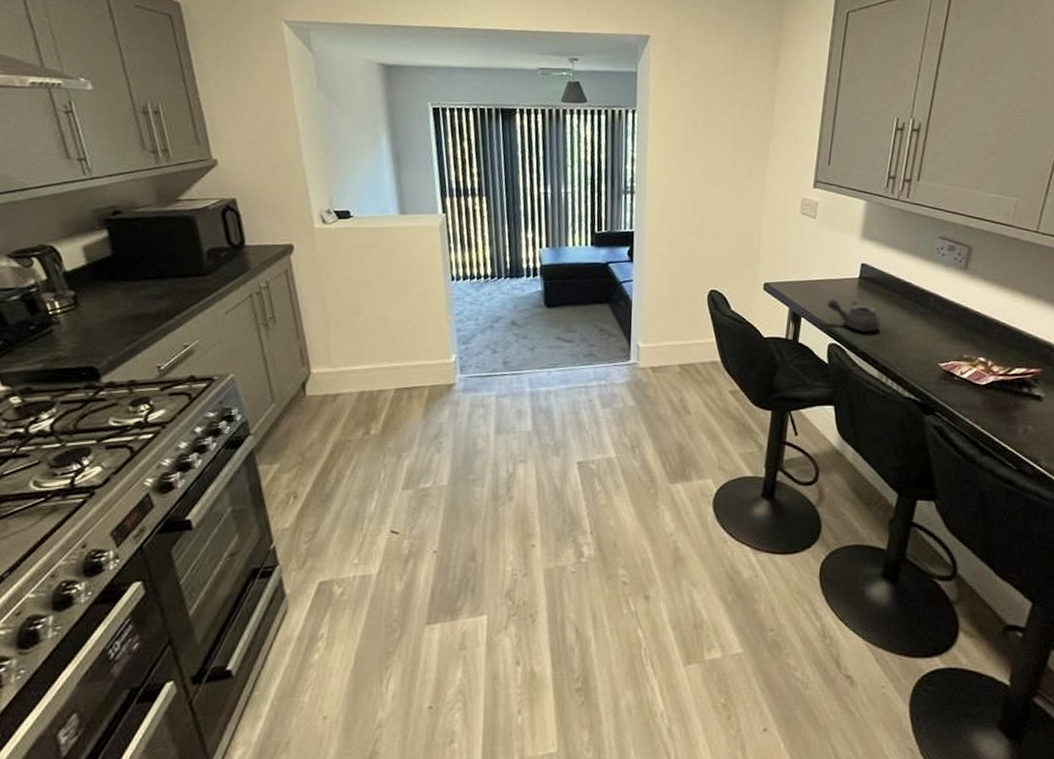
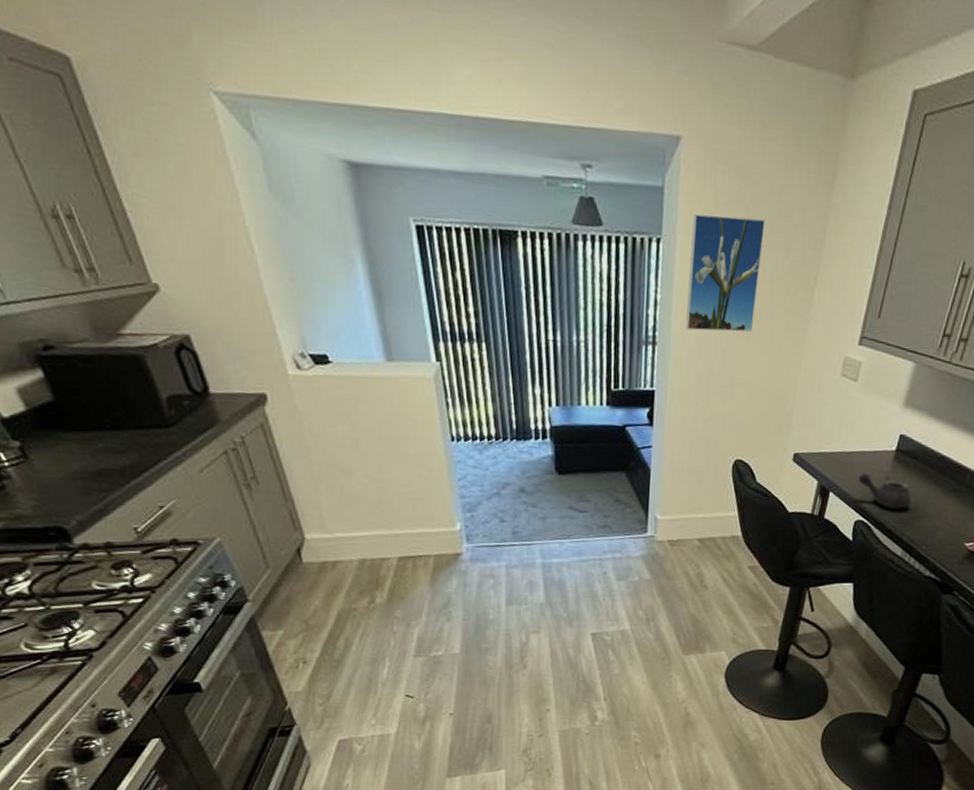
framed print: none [659,90,723,181] -> present [686,214,765,332]

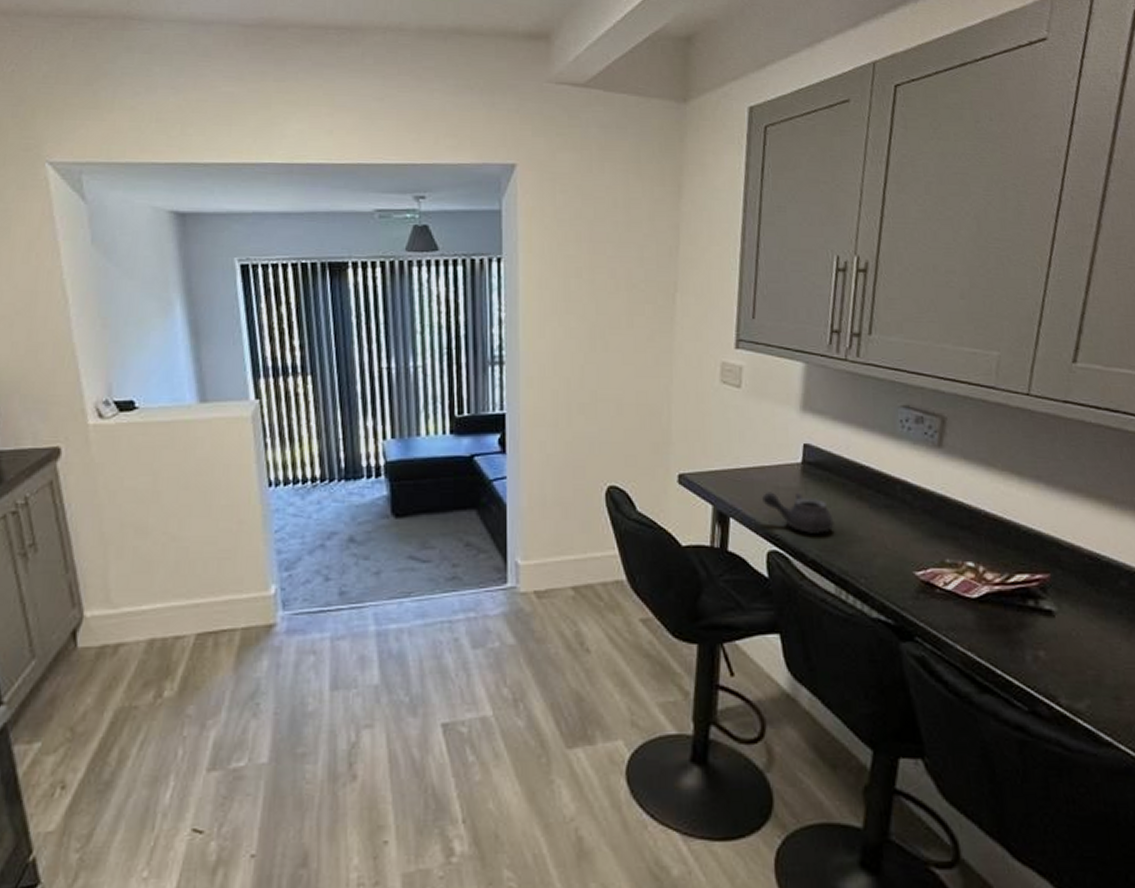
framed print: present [686,214,765,332] -> none [535,231,613,347]

